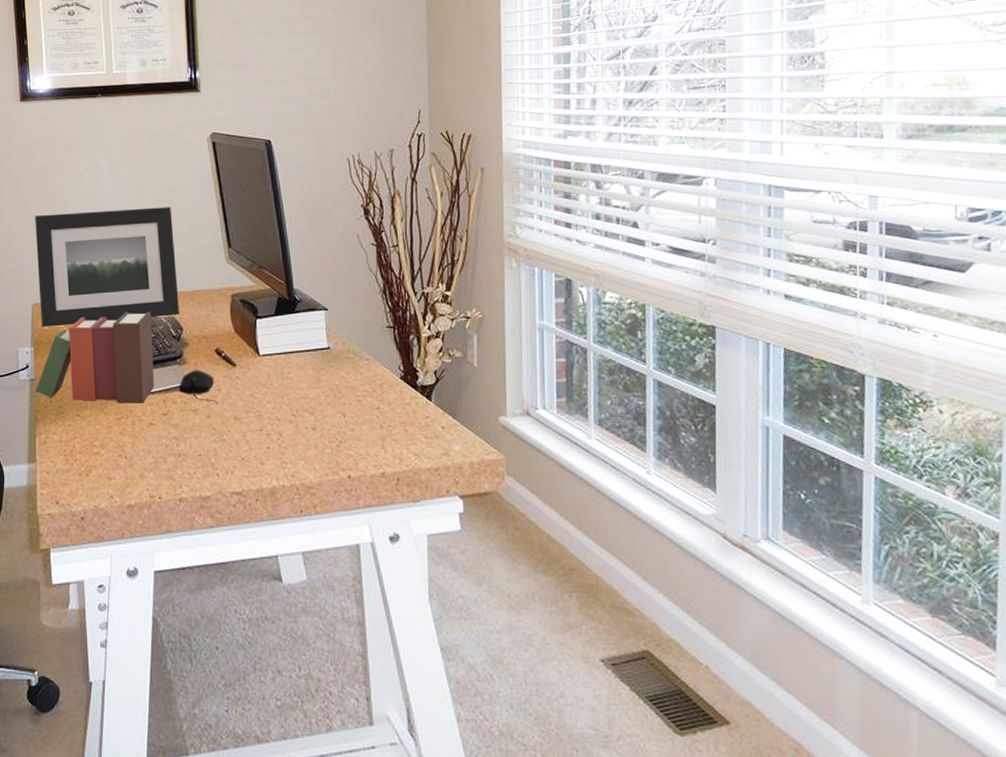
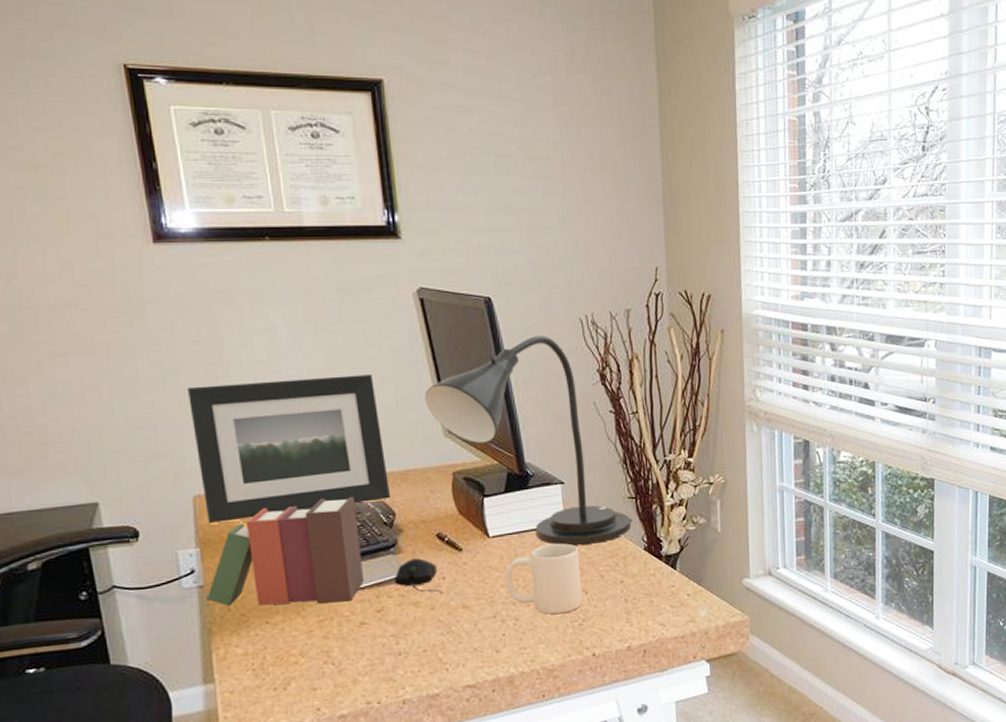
desk lamp: none [212,174,390,369] -> present [425,336,633,546]
mug: none [271,365,341,434] -> present [504,543,583,615]

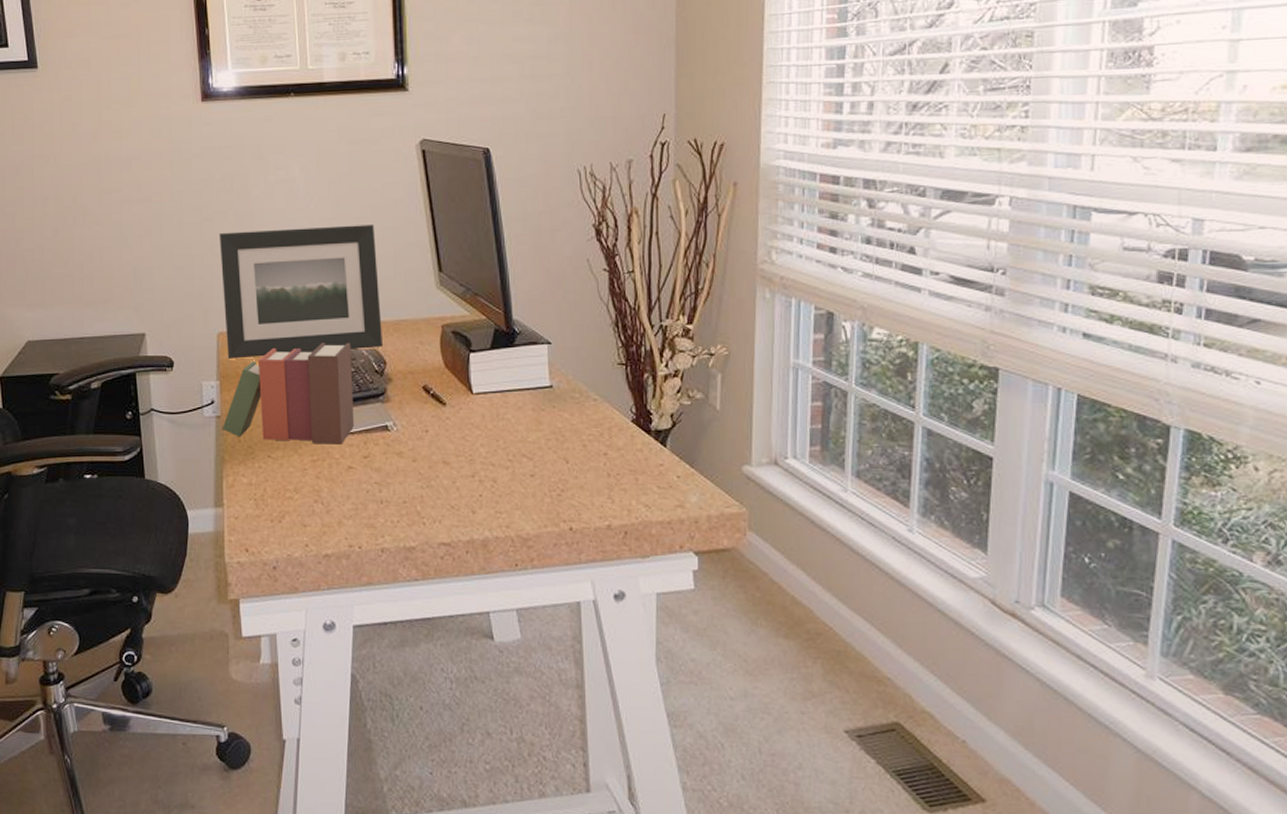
computer mouse: present [394,558,443,595] -> none [381,409,425,448]
desk lamp: present [425,336,633,546] -> none [421,188,621,410]
mug: present [504,543,583,615] -> none [485,406,563,481]

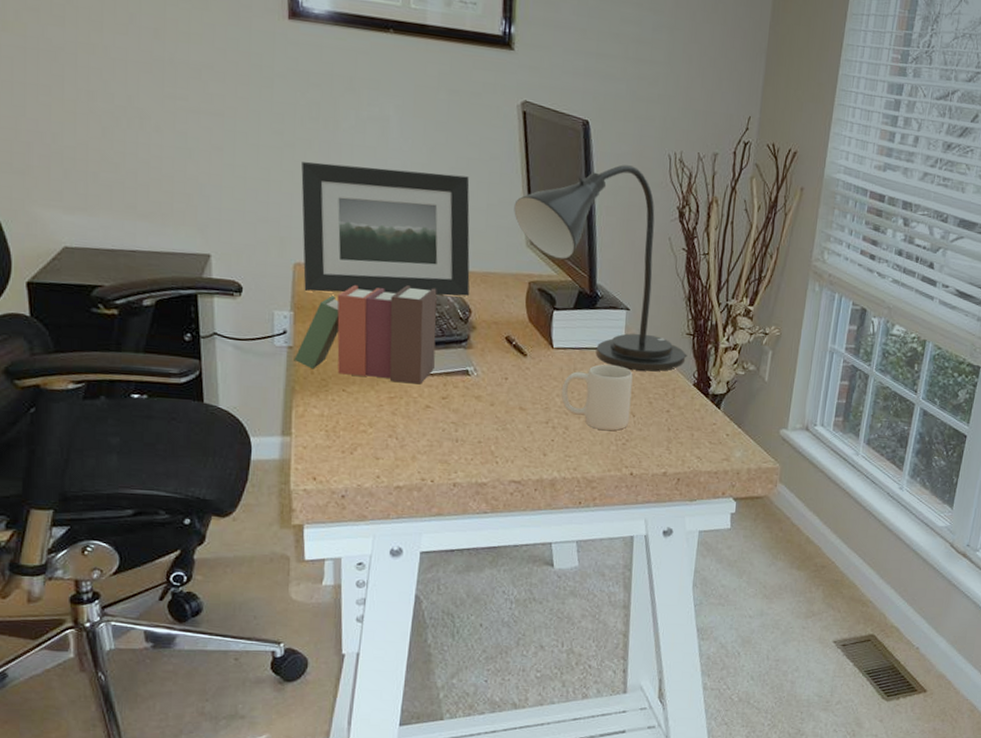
desk lamp: none [421,188,621,410] -> present [514,165,687,372]
mug: none [485,406,563,481] -> present [561,364,633,431]

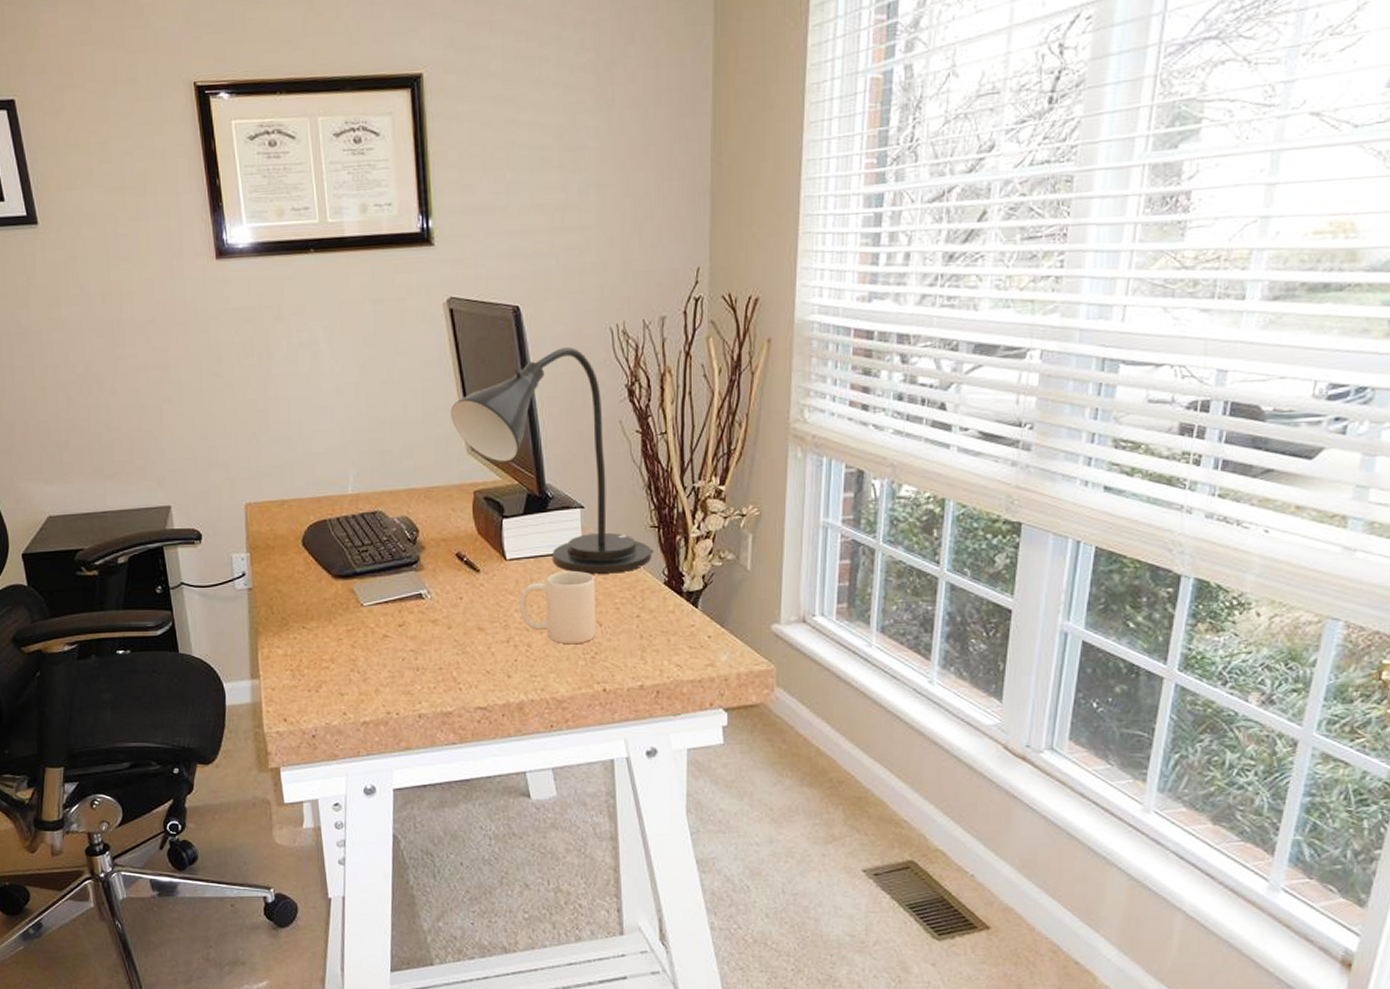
books: present [294,284,437,385] -> none [254,511,388,614]
picture frame: present [301,161,470,296] -> none [242,388,414,530]

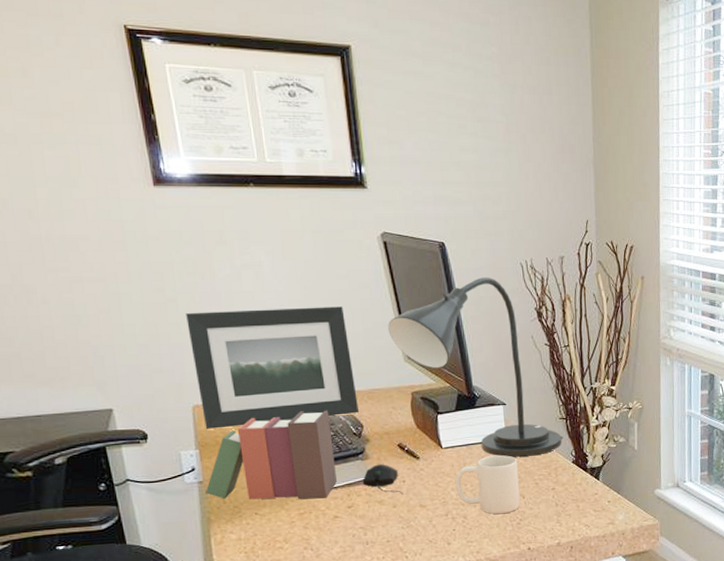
picture frame: none [242,388,414,530] -> present [186,306,359,429]
books: none [254,511,388,614] -> present [205,410,337,500]
computer mouse: none [415,576,460,615] -> present [362,464,403,495]

